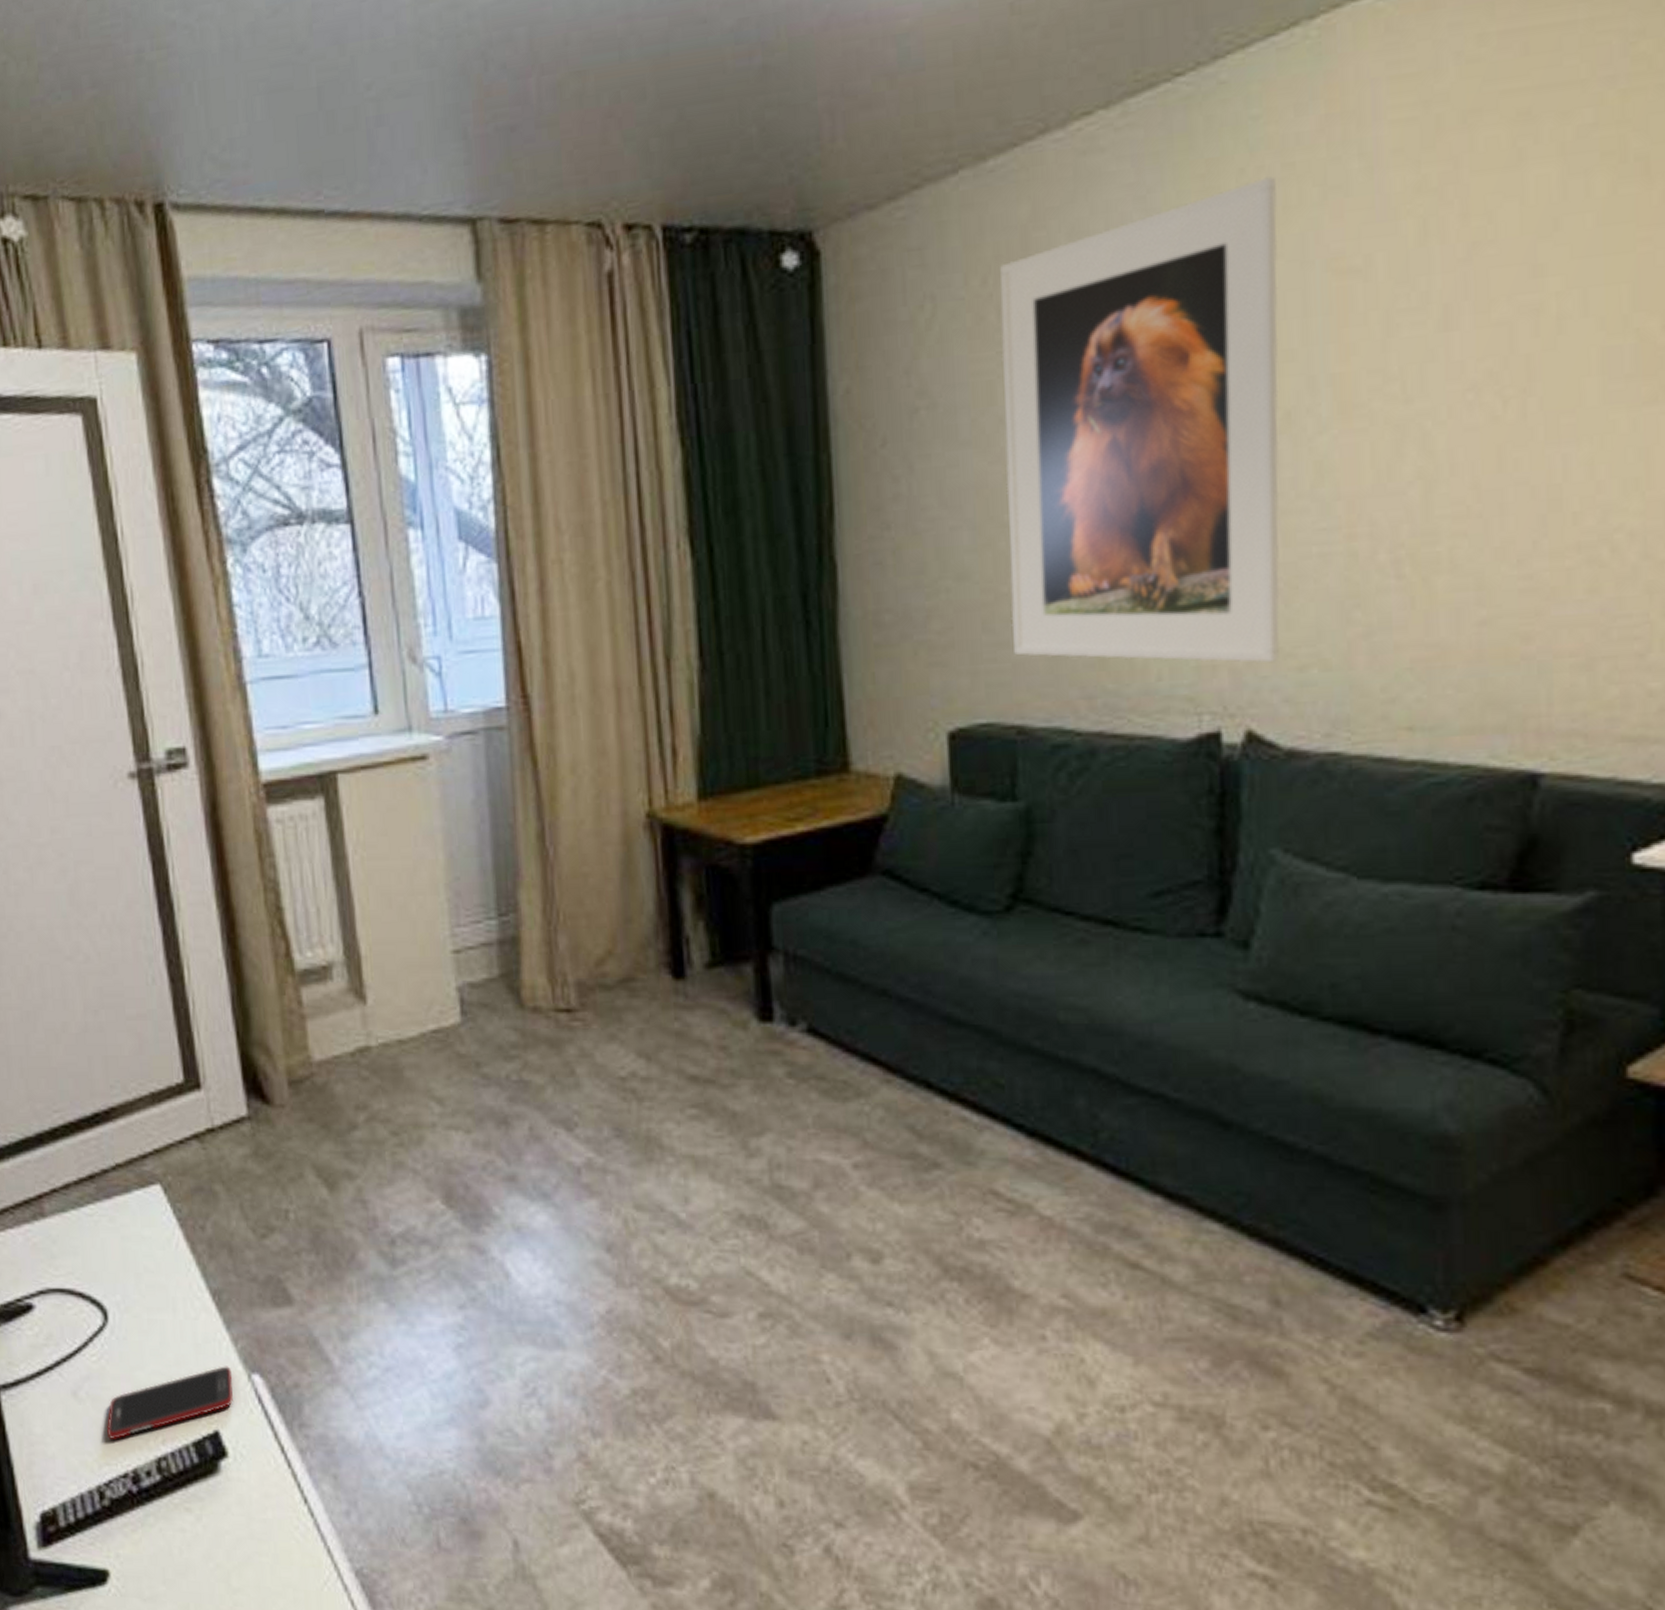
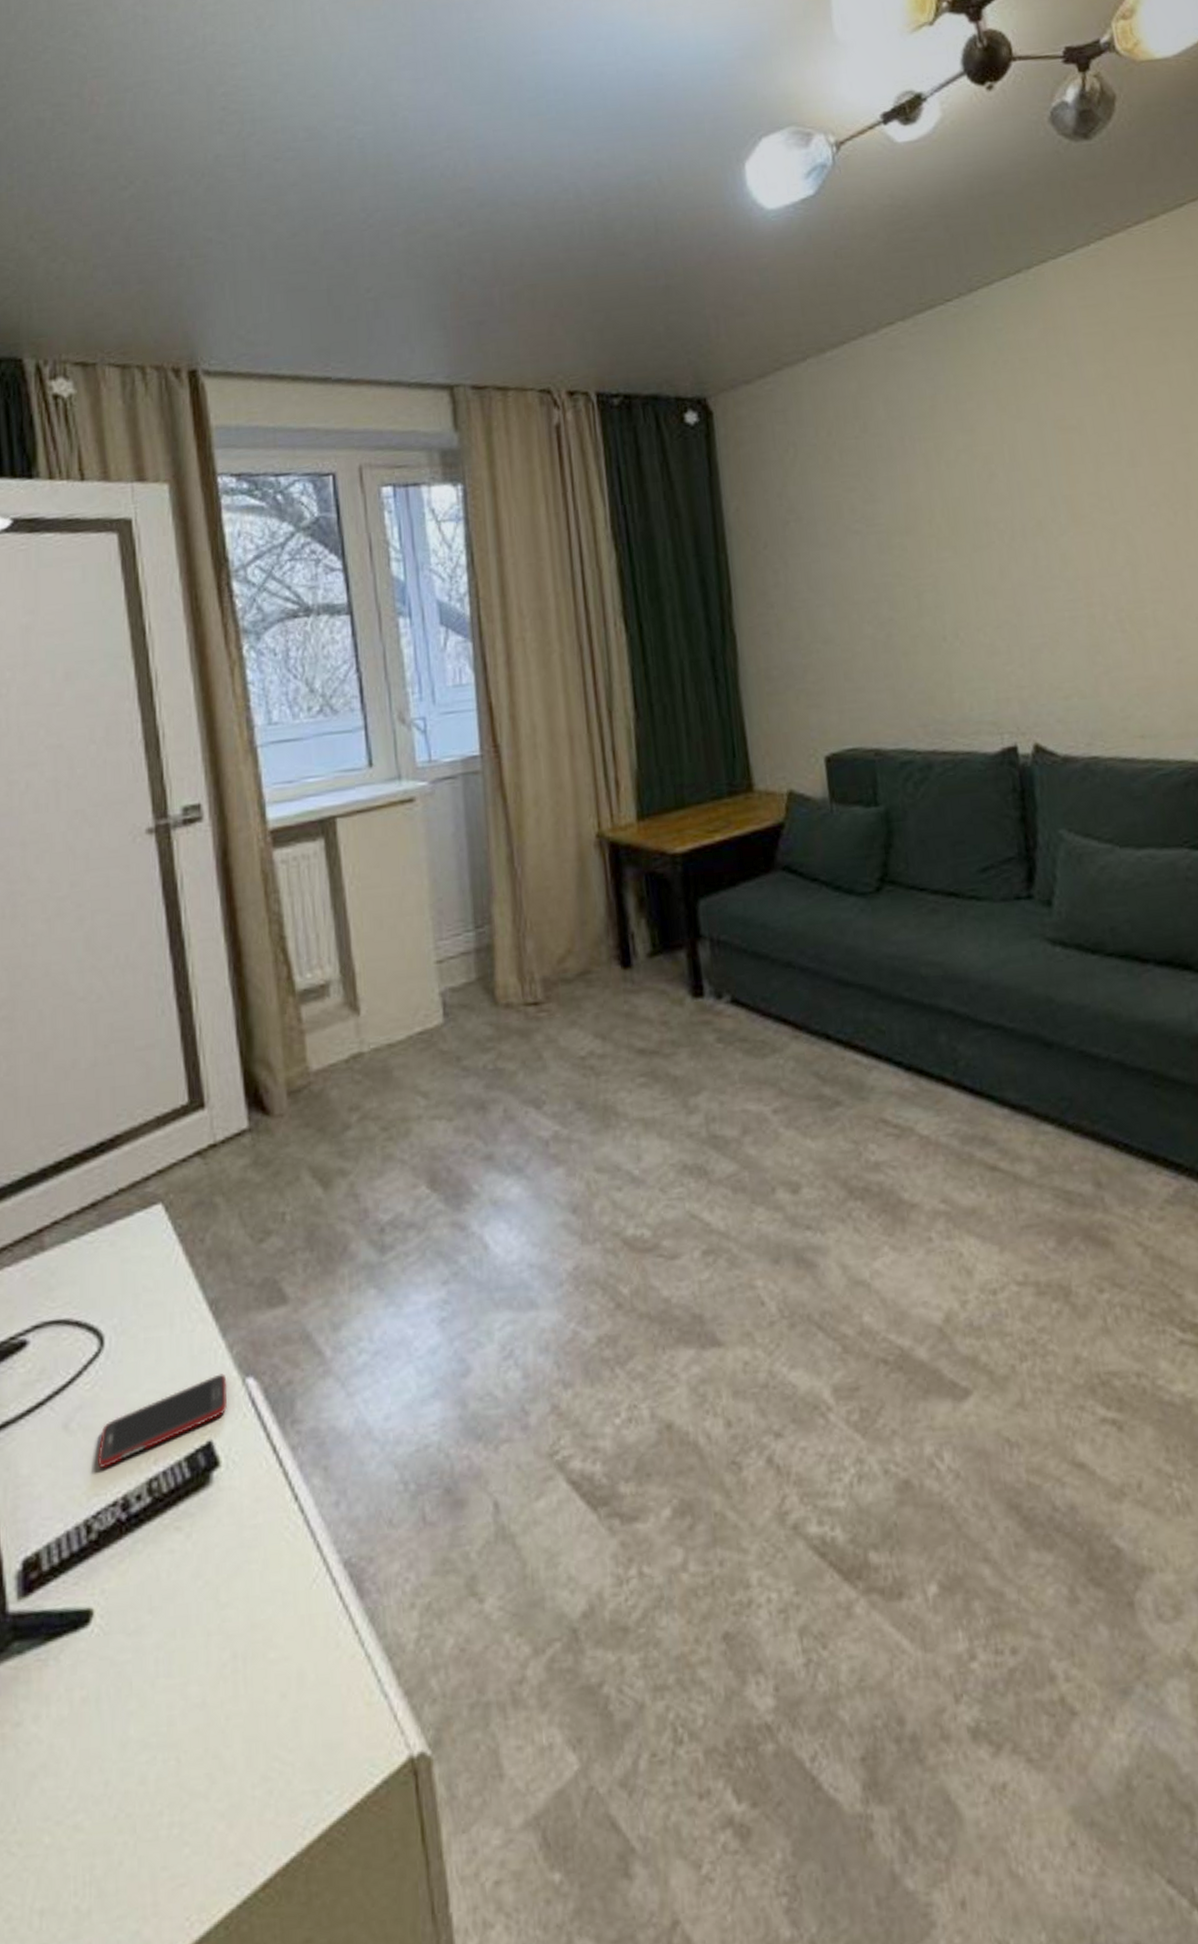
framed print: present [1000,176,1280,663] -> none [840,367,1051,698]

